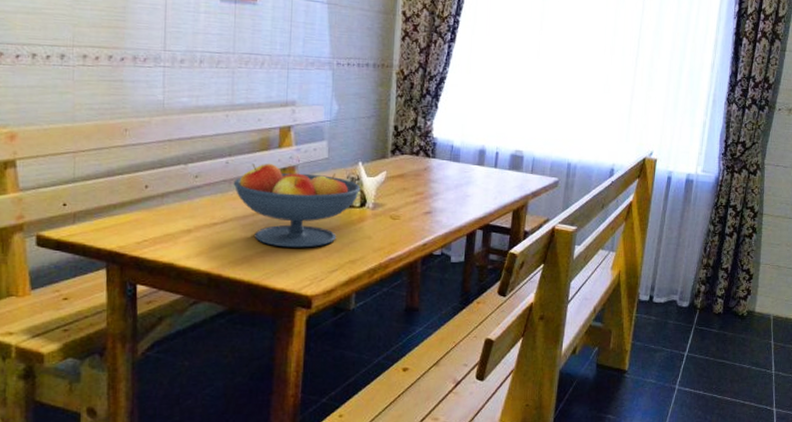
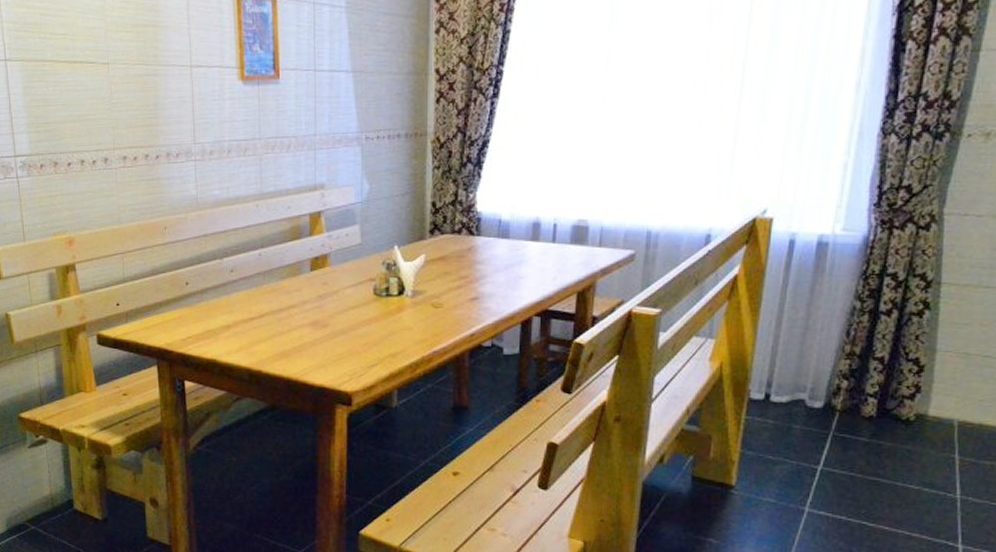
fruit bowl: present [233,163,361,248] -> none [267,252,398,342]

